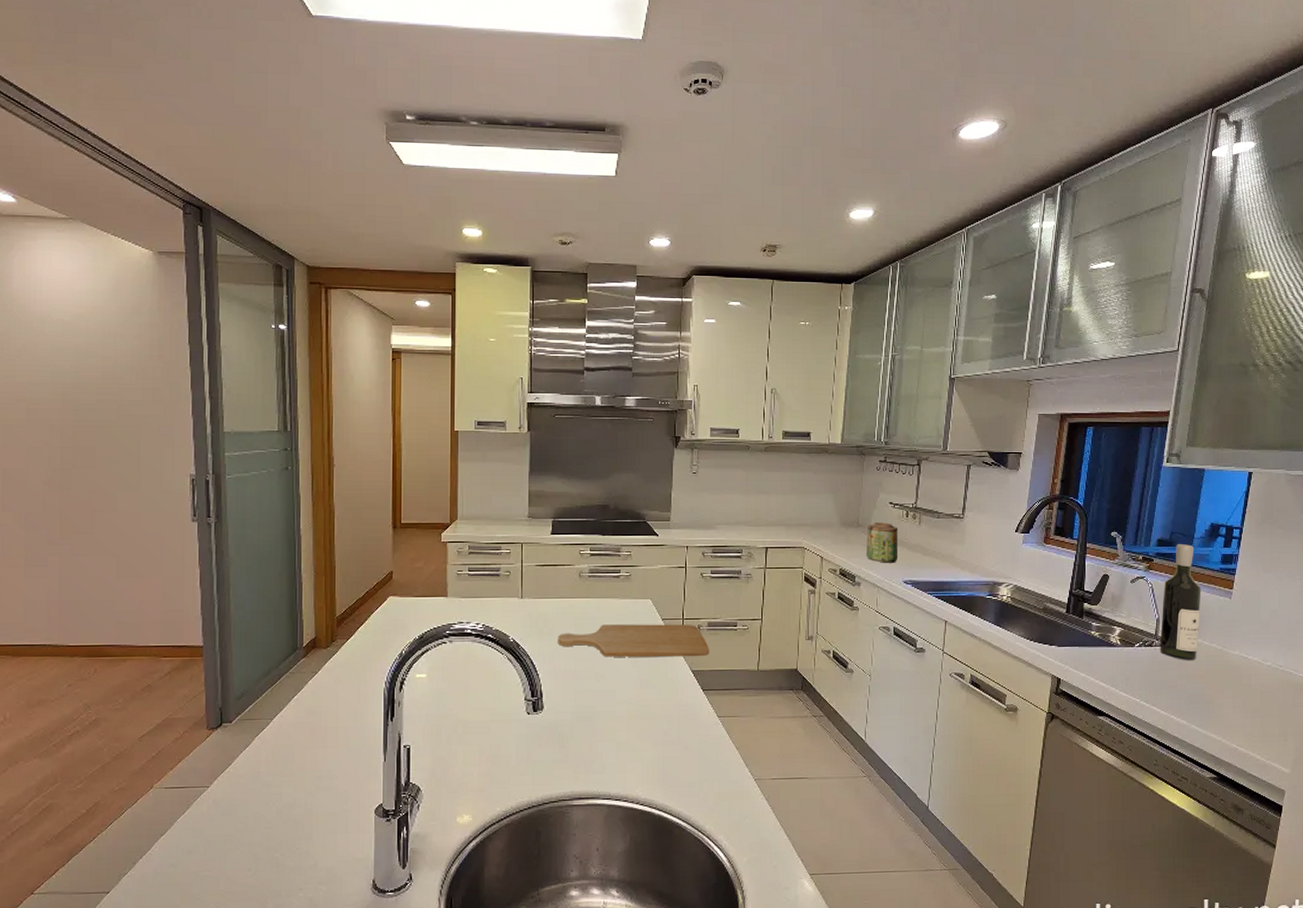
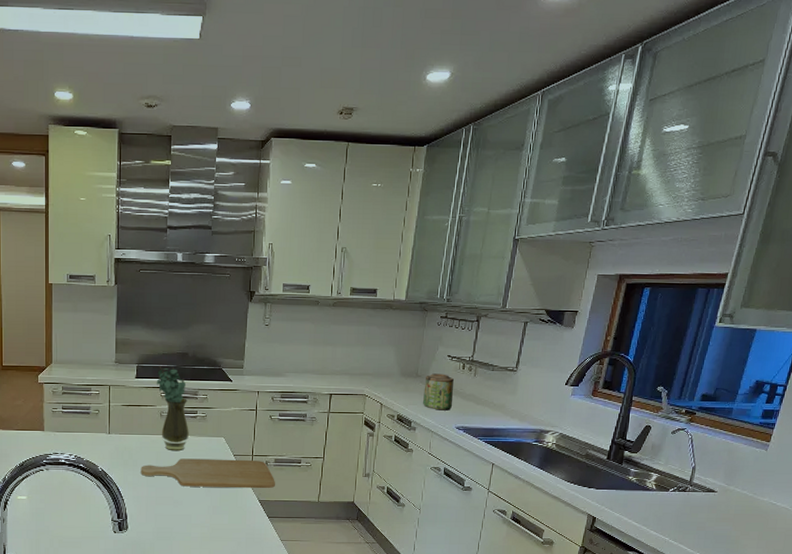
vase: none [574,519,612,615] -> present [156,365,189,450]
bottle: present [1160,544,1201,661] -> none [692,399,740,506]

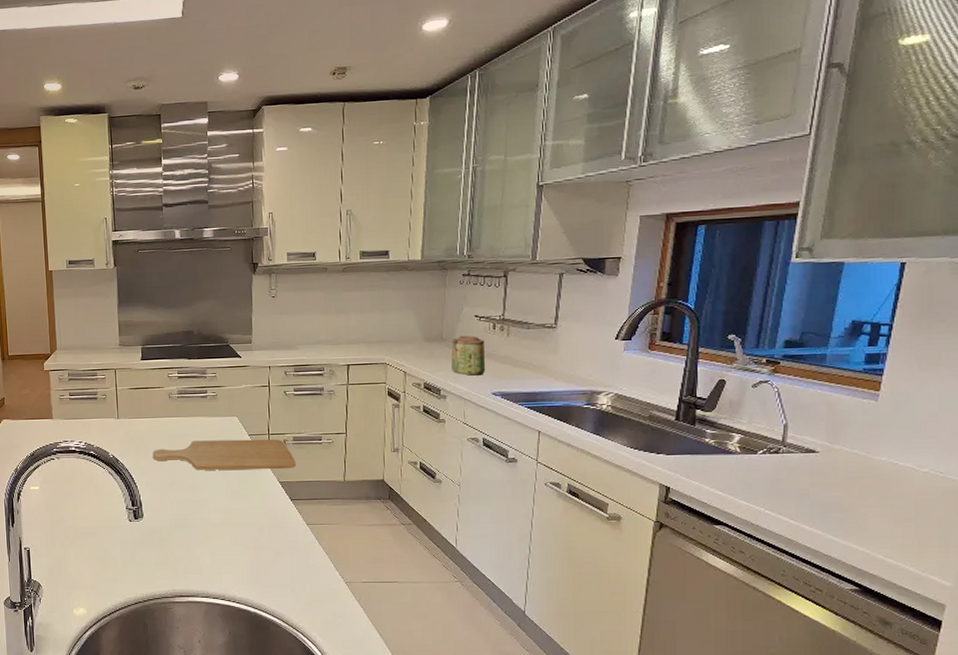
vase: present [156,365,189,450] -> none [162,345,200,433]

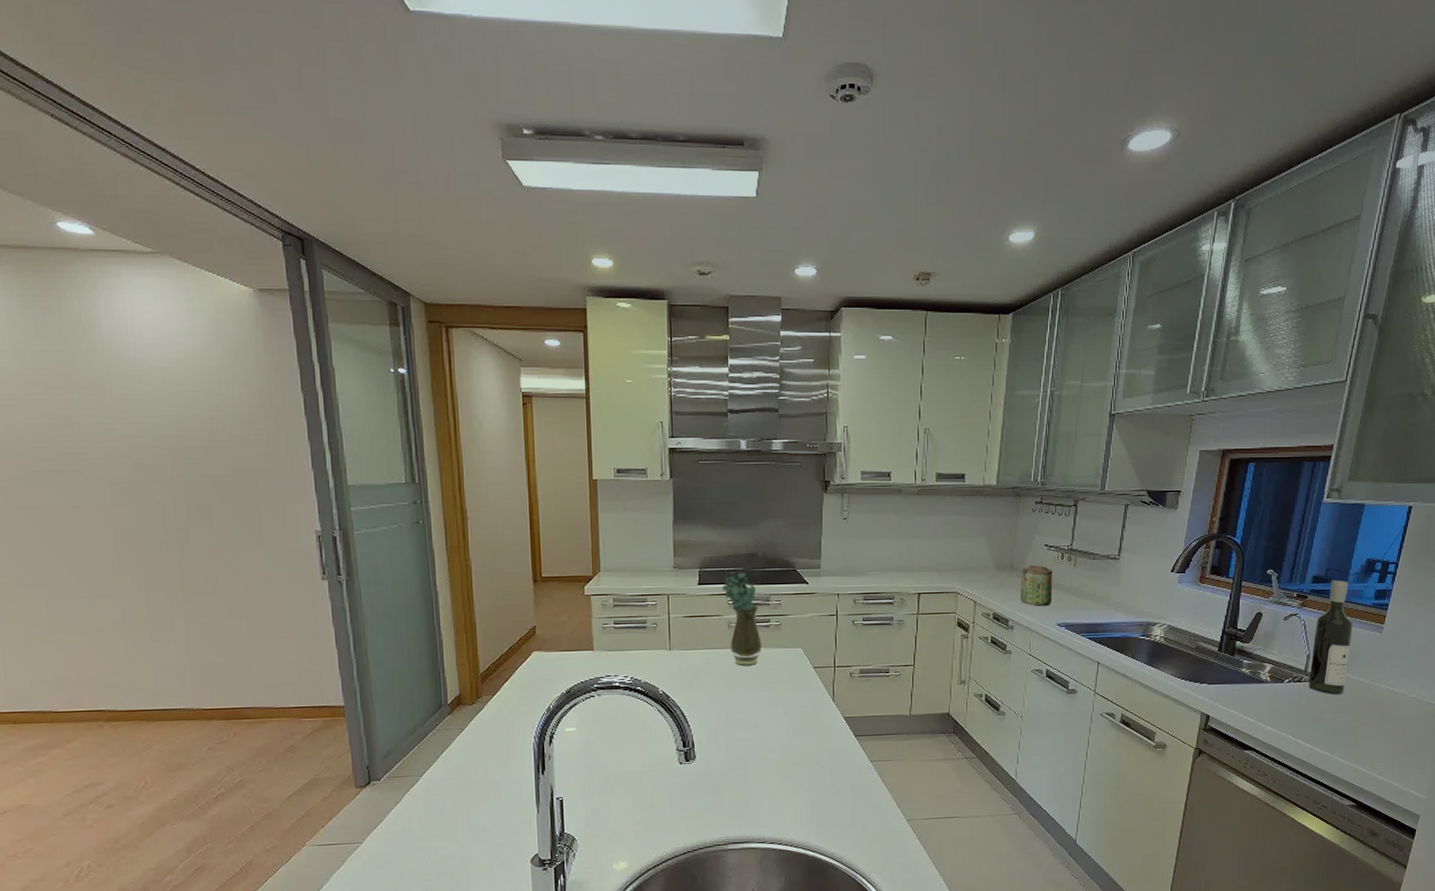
chopping board: present [152,439,296,470] -> none [708,672,861,706]
vase: none [162,345,200,433] -> present [722,568,762,666]
bottle: none [788,344,840,468] -> present [1308,580,1353,696]

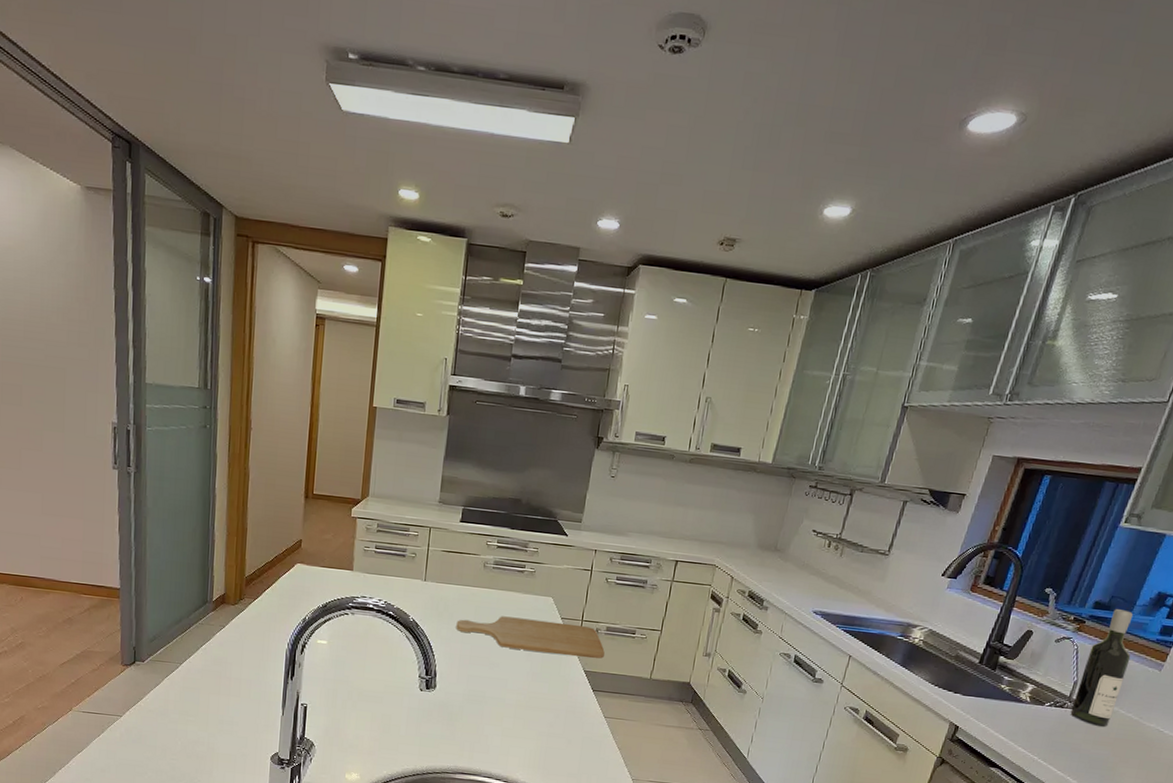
chopping board: none [708,672,861,706] -> present [456,616,605,659]
vase: present [722,568,762,666] -> none [482,510,516,607]
canister: present [1020,565,1053,606] -> none [779,549,818,592]

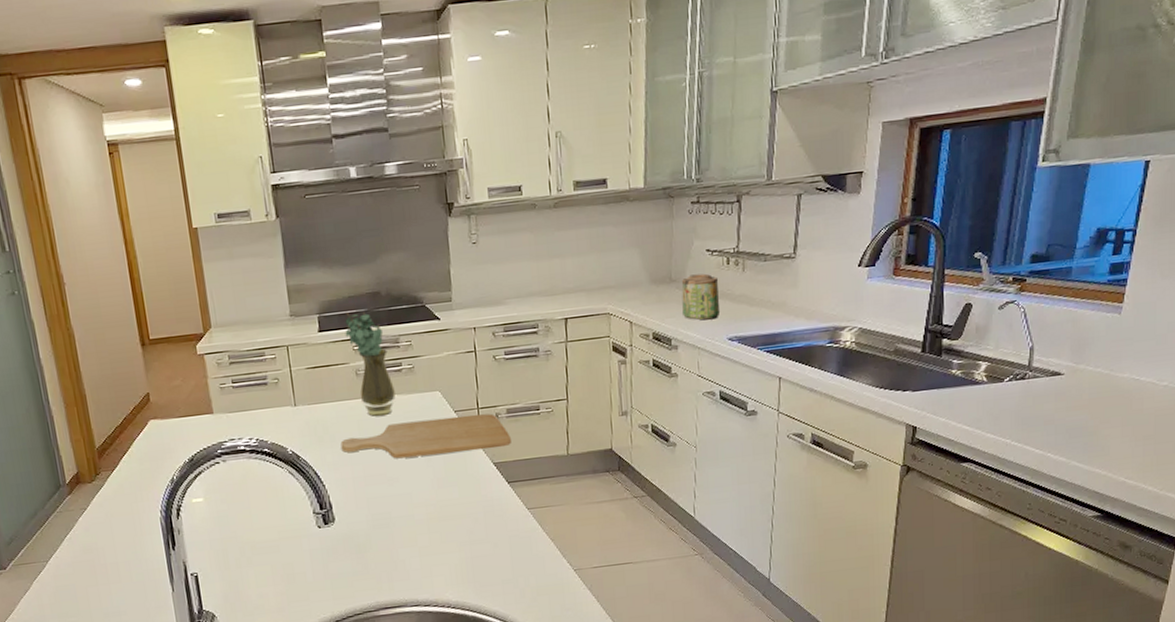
vase: none [482,510,516,607] -> present [345,311,396,416]
canister: none [779,549,818,592] -> present [681,273,719,321]
bottle: present [1070,609,1134,728] -> none [1034,256,1085,391]

